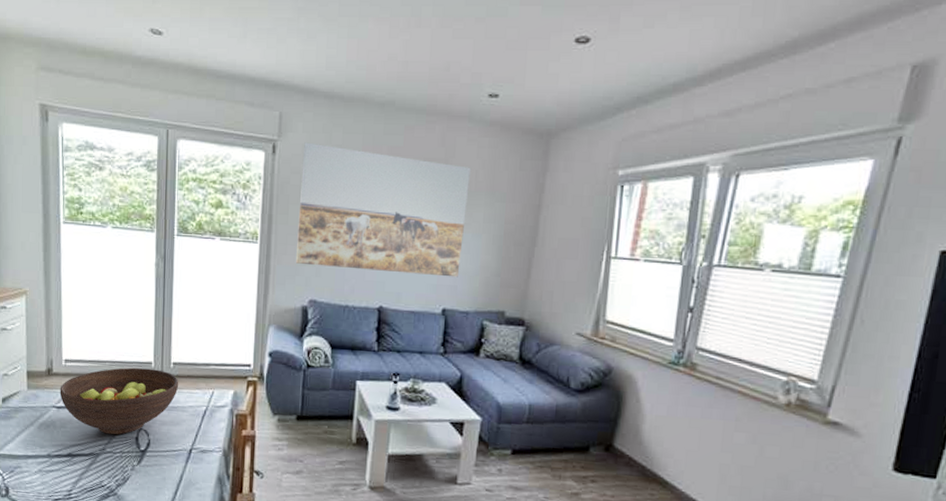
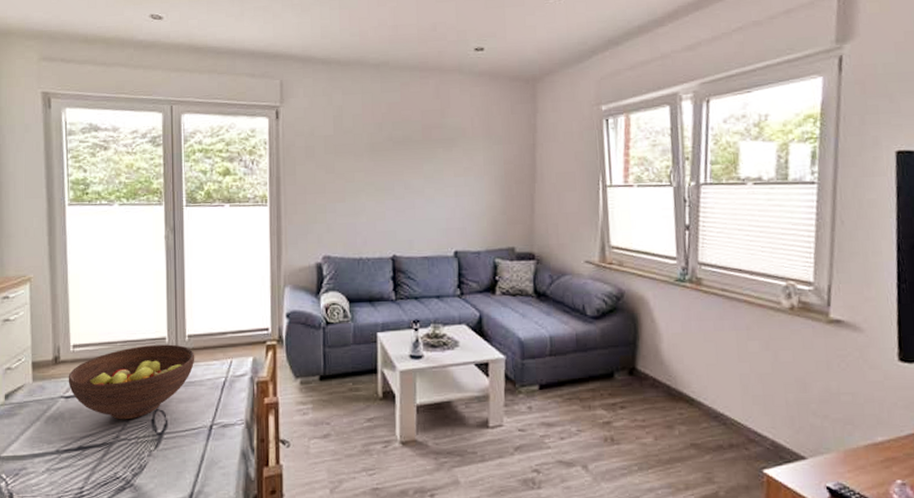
wall art: present [295,142,471,278] -> none [305,106,467,222]

